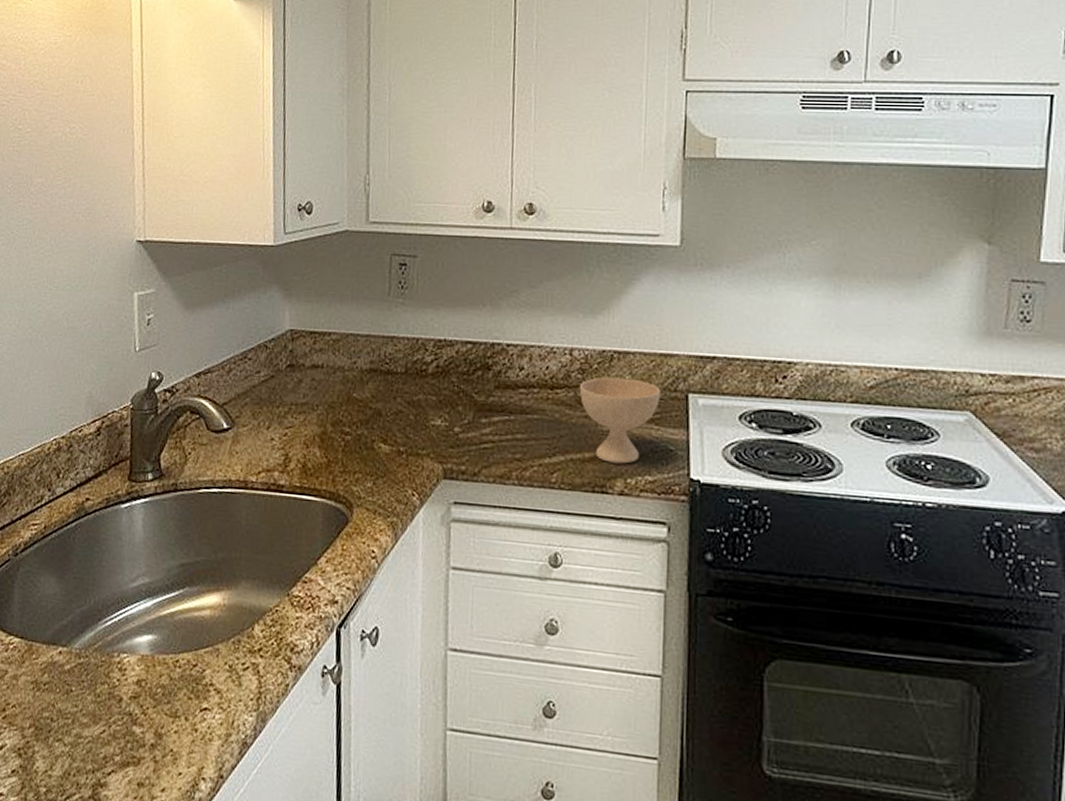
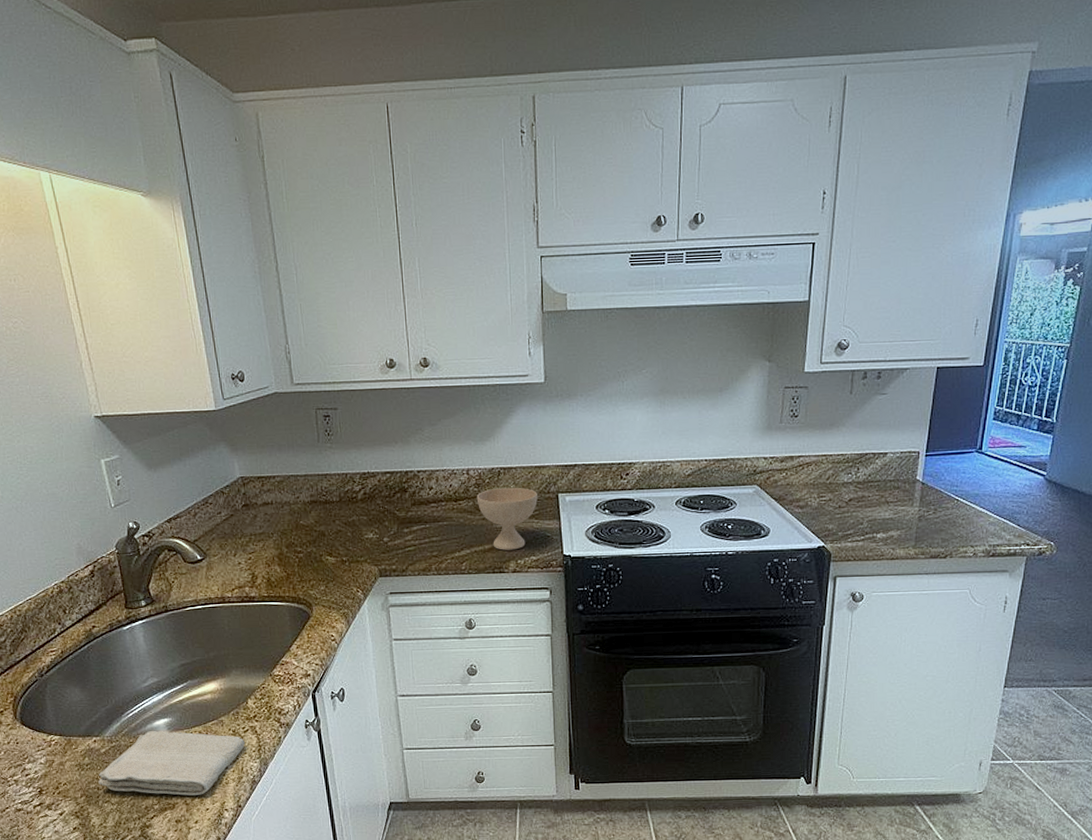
washcloth: none [53,648,242,752] -> present [98,730,245,796]

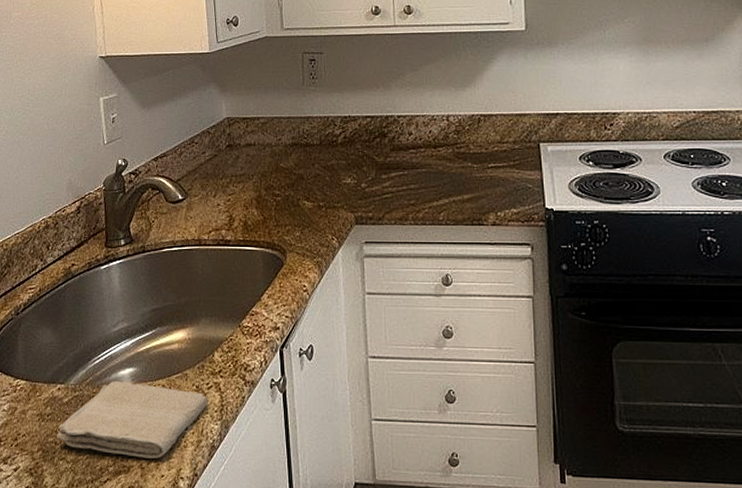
bowl: present [476,487,538,550] -> none [456,135,518,201]

